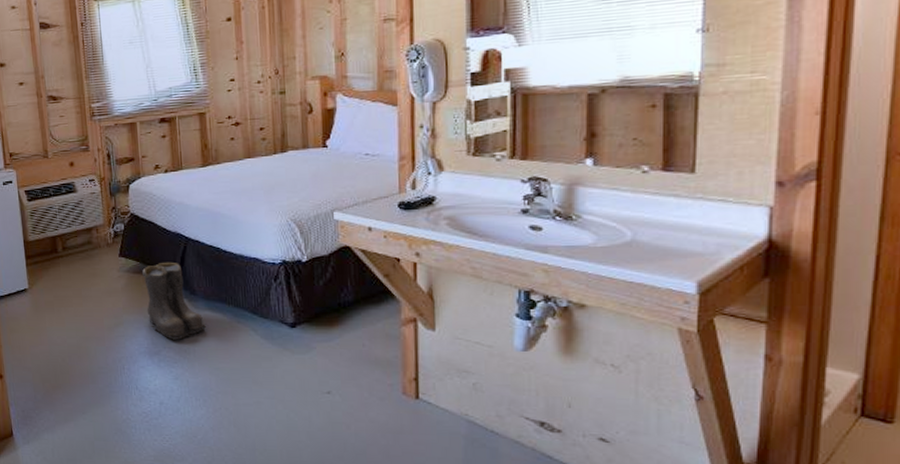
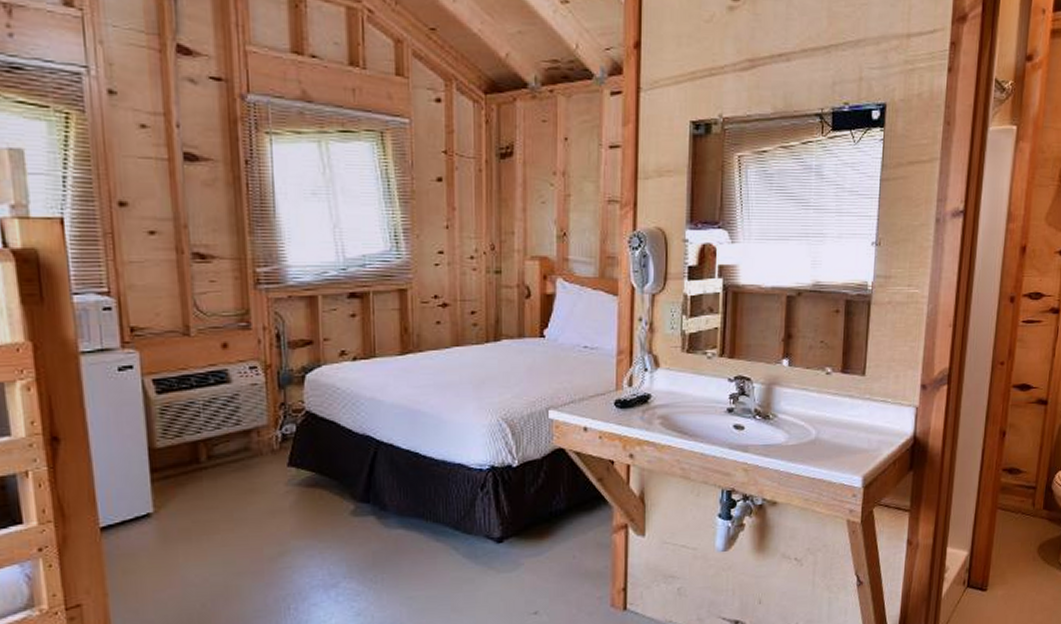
boots: present [142,262,209,340] -> none [319,471,401,567]

